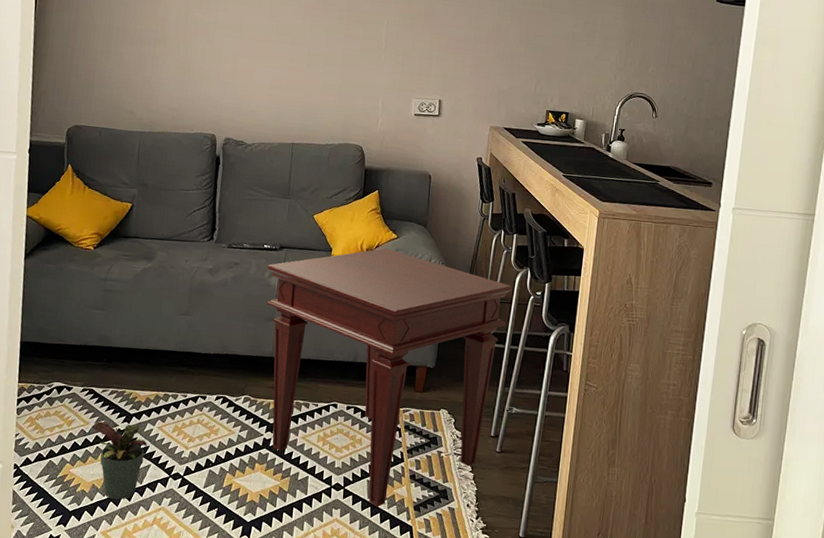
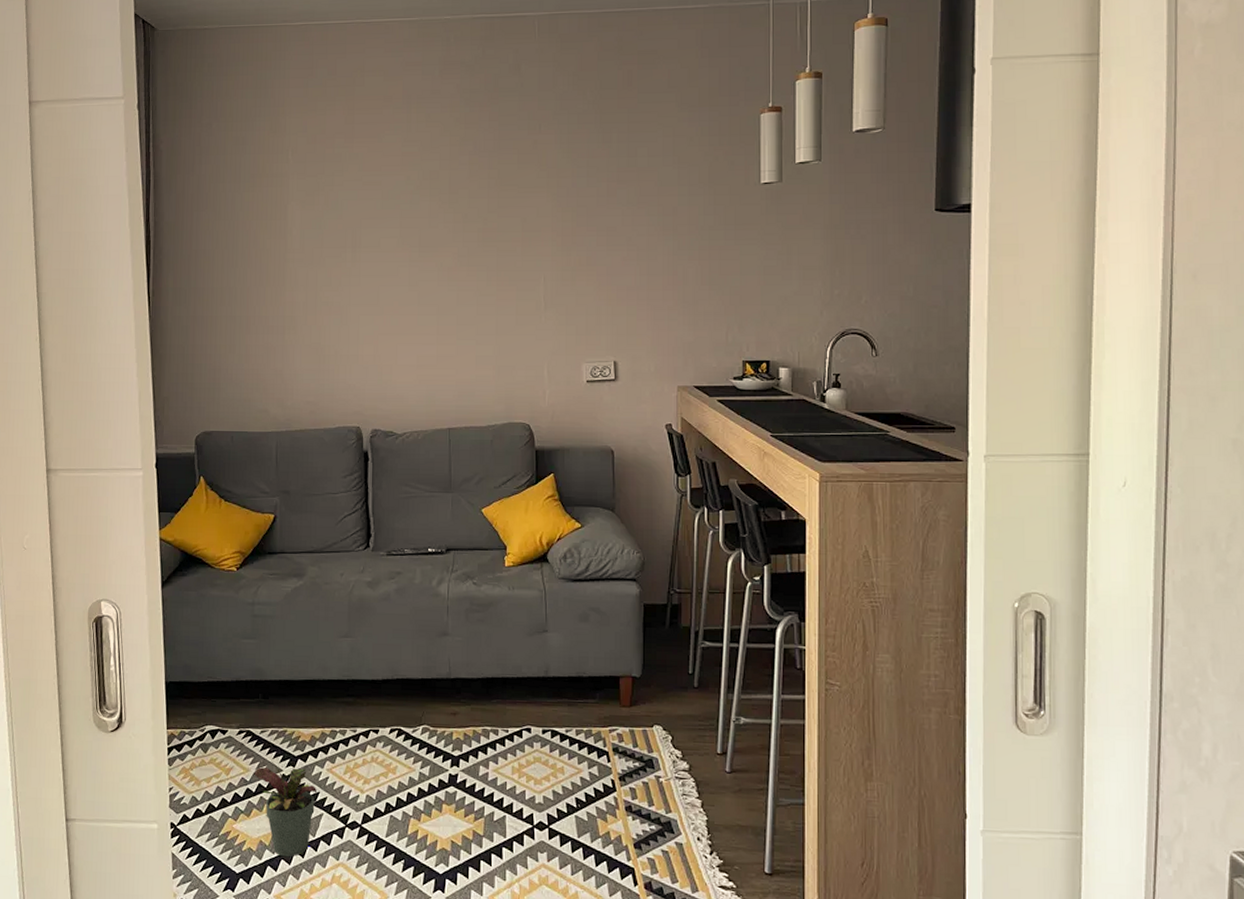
side table: present [266,248,513,507] -> none [434,540,725,847]

